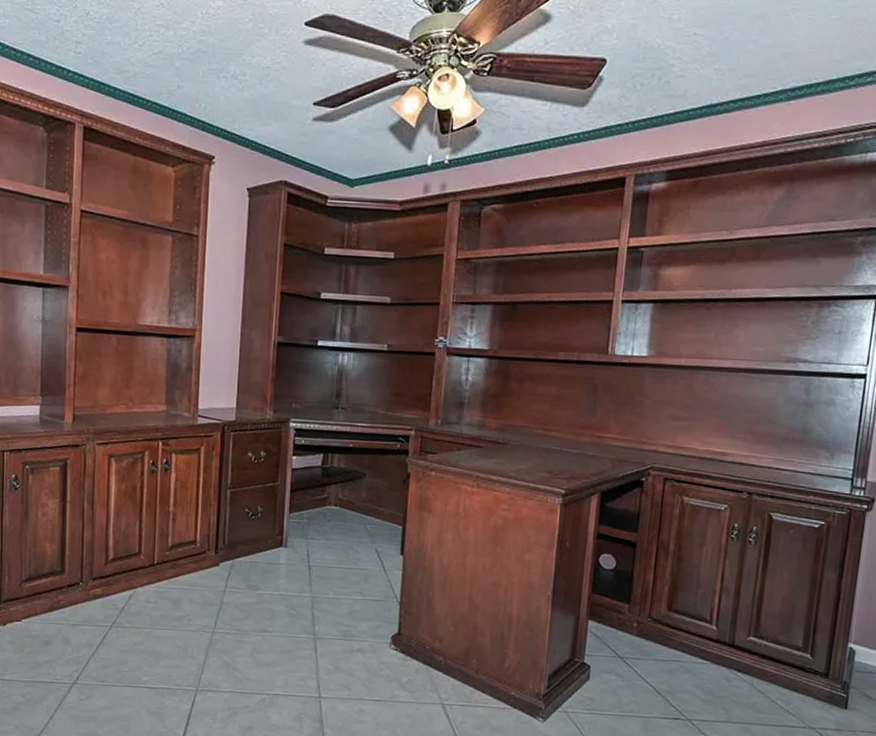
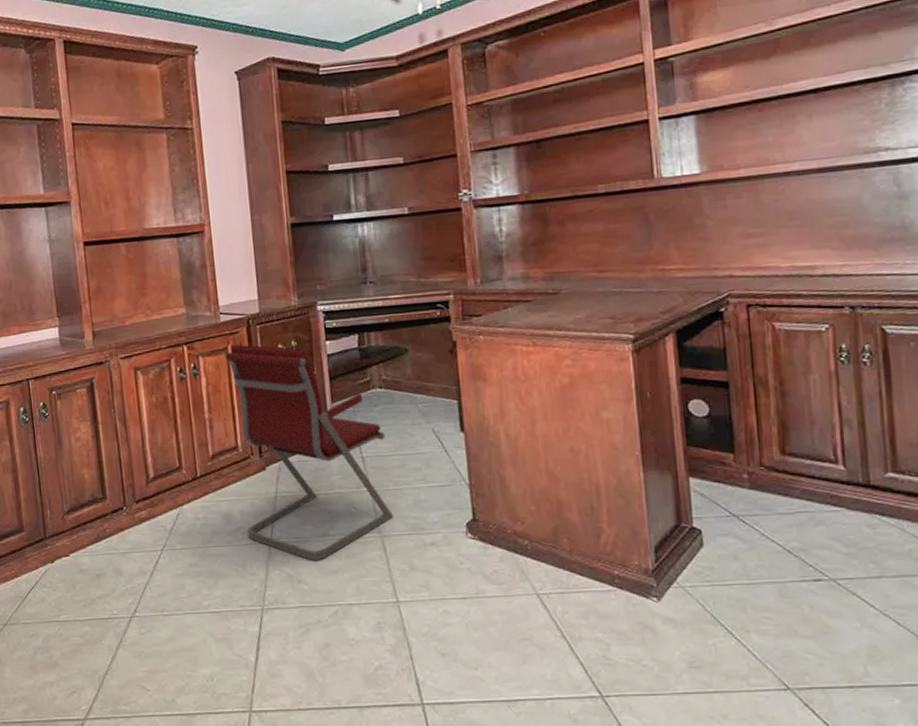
office chair: none [194,447,333,652] -> present [225,344,394,560]

